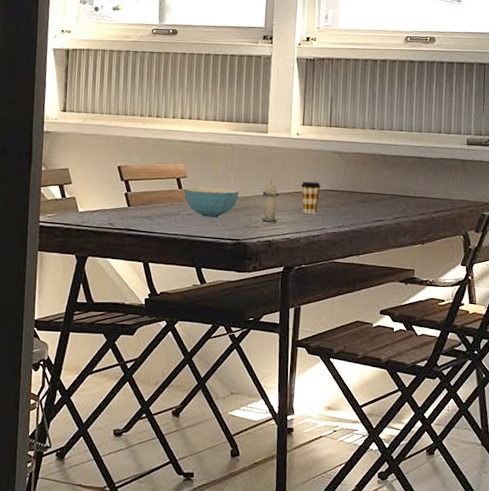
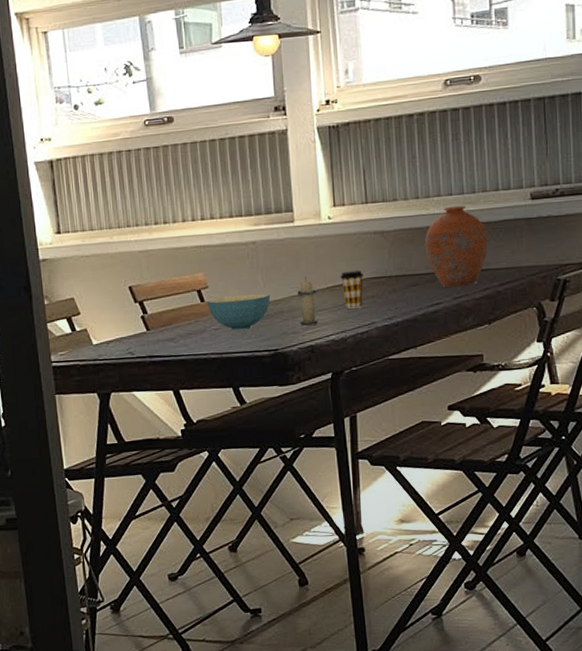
vase: none [375,140,429,209] -> present [425,205,488,287]

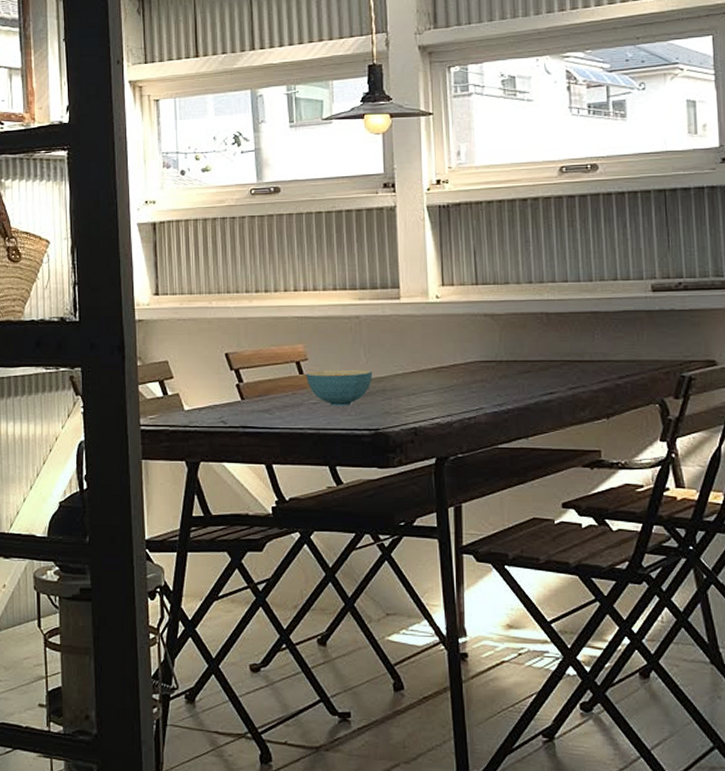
candle: present [297,276,319,327] -> none [401,355,423,407]
coffee cup: present [340,269,363,309] -> none [447,352,472,392]
vase: present [425,205,488,287] -> none [538,293,606,376]

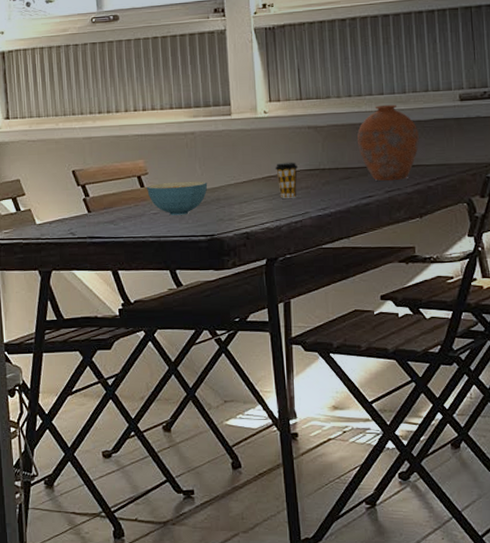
coffee cup: none [447,352,472,392] -> present [275,162,298,198]
vase: none [538,293,606,376] -> present [357,104,419,181]

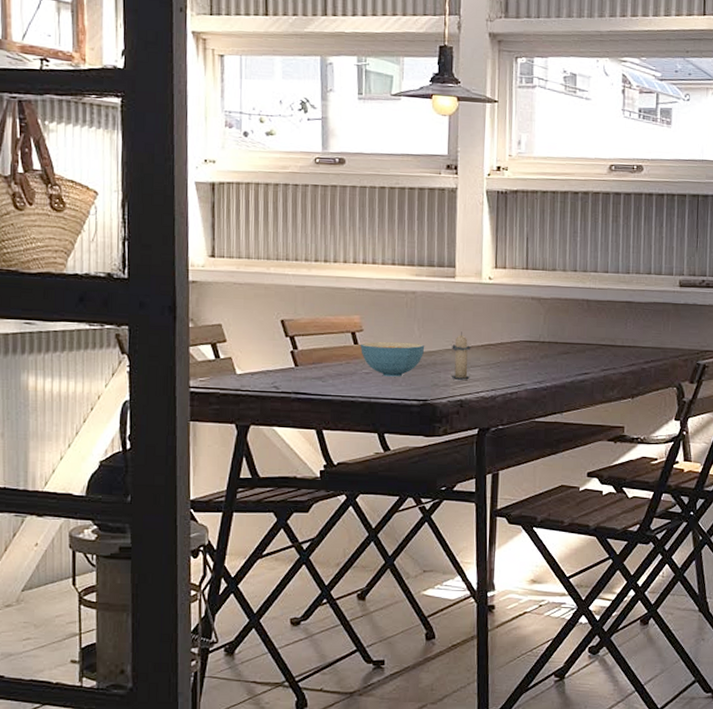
candle: none [234,166,254,214] -> present [451,331,471,381]
coffee cup: present [275,162,298,198] -> none [495,331,518,369]
vase: present [357,104,419,181] -> none [579,283,638,359]

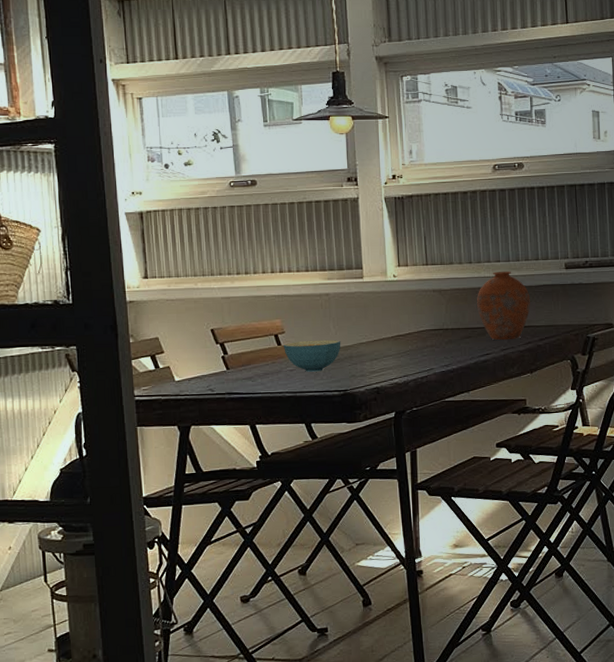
candle: present [451,331,471,381] -> none [365,326,384,370]
vase: none [579,283,638,359] -> present [477,271,530,340]

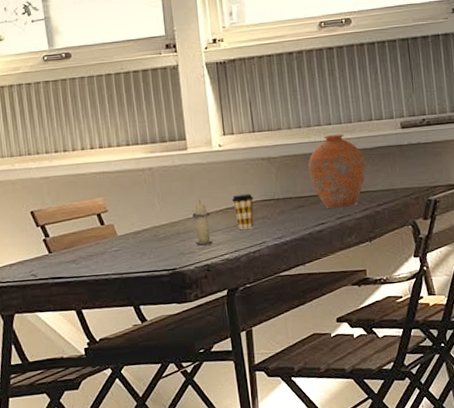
cereal bowl: present [284,339,341,372] -> none [107,216,167,252]
candle: none [365,326,384,370] -> present [192,199,213,247]
coffee cup: none [403,322,424,356] -> present [231,193,254,230]

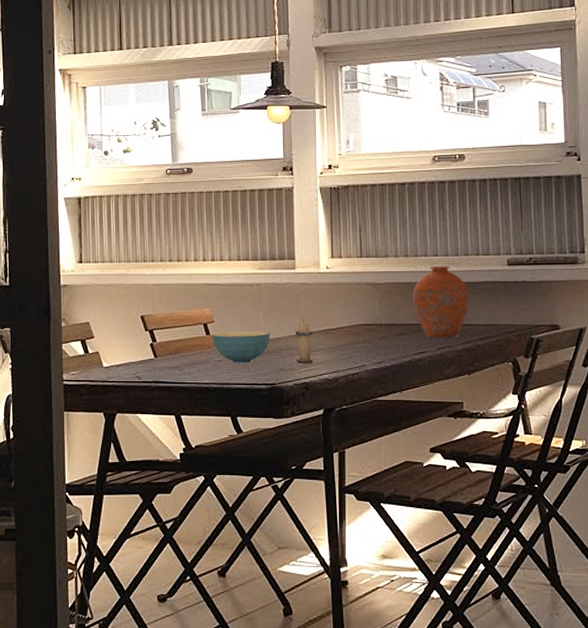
cereal bowl: none [107,216,167,252] -> present [212,331,271,363]
coffee cup: present [231,193,254,230] -> none [335,316,356,351]

